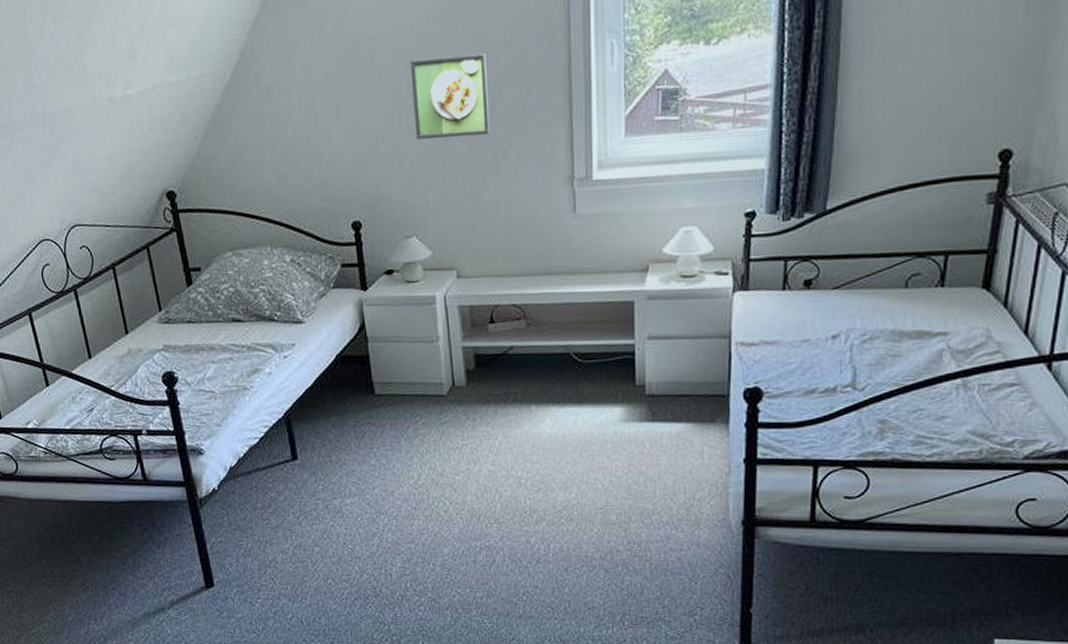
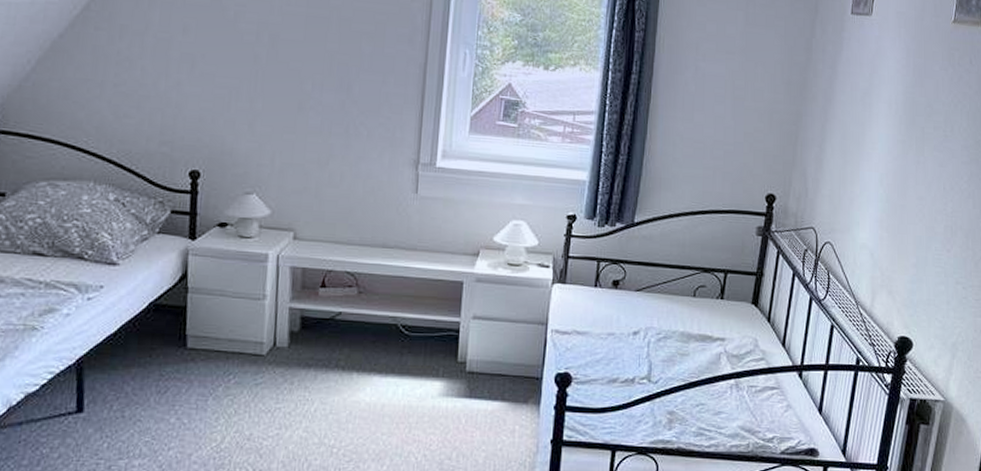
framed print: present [410,52,491,140] -> none [270,31,349,110]

